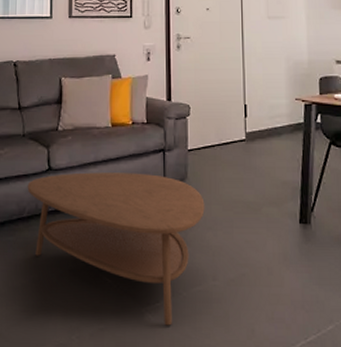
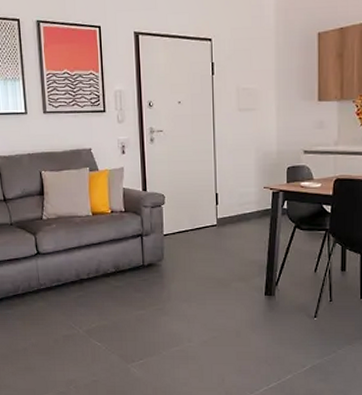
coffee table: present [27,172,205,327] -> none [19,255,180,379]

